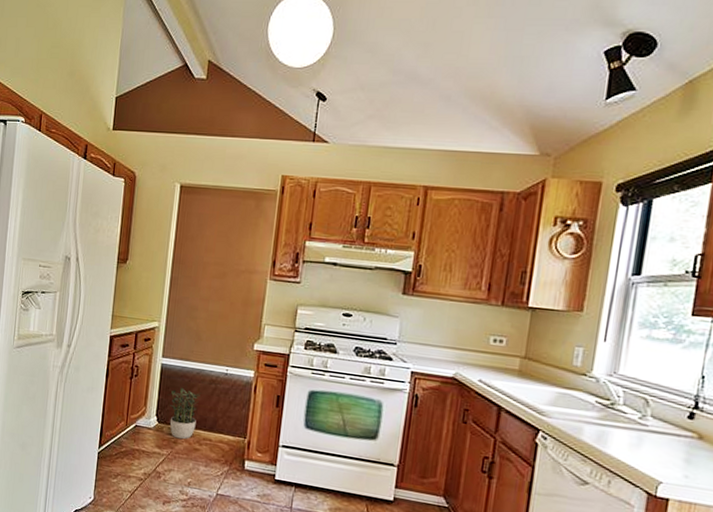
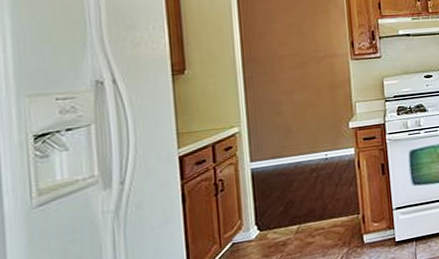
potted plant: present [167,387,202,439] -> none [265,185,304,240]

